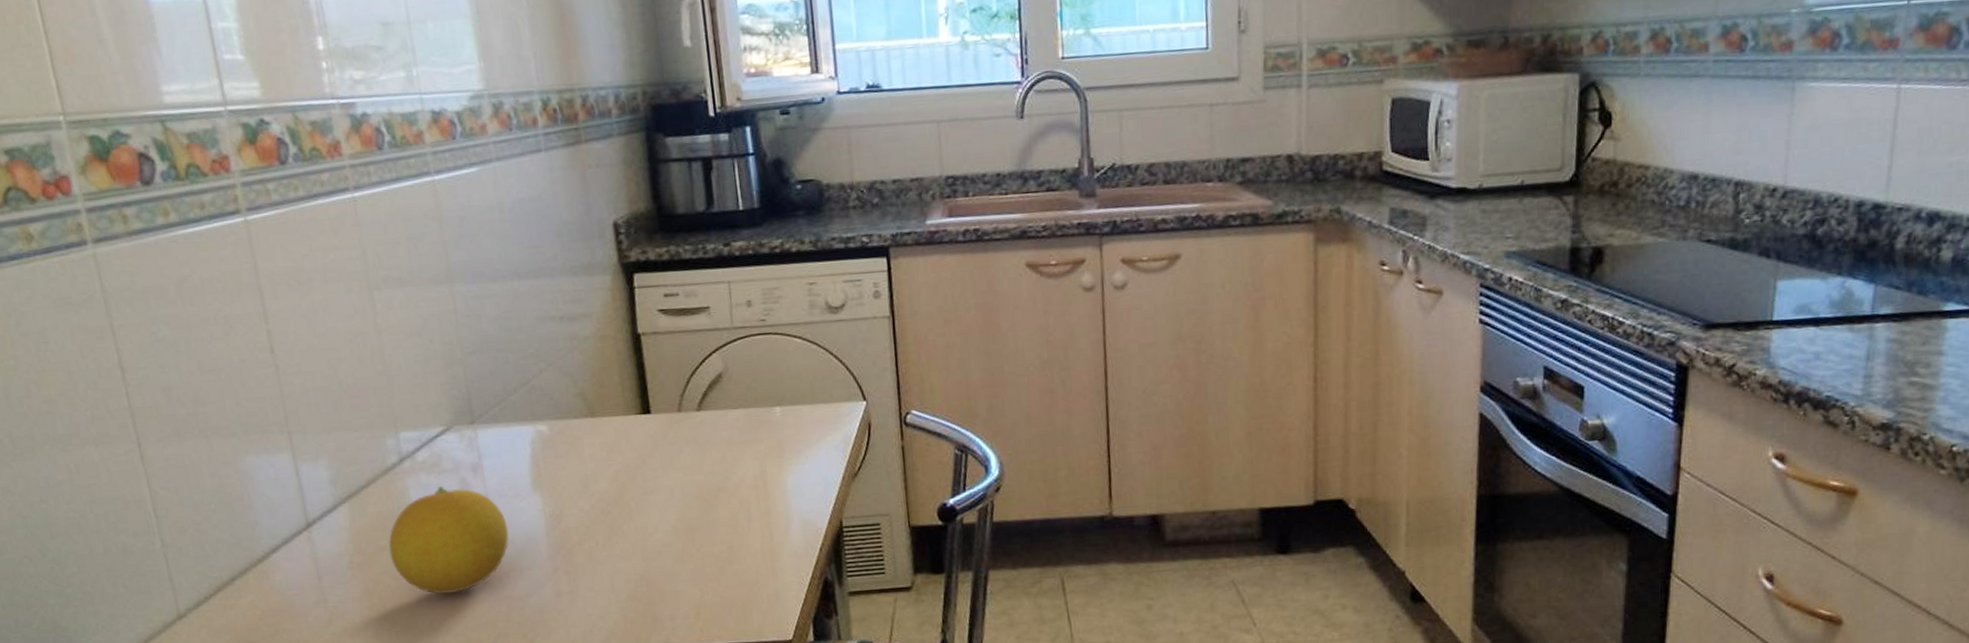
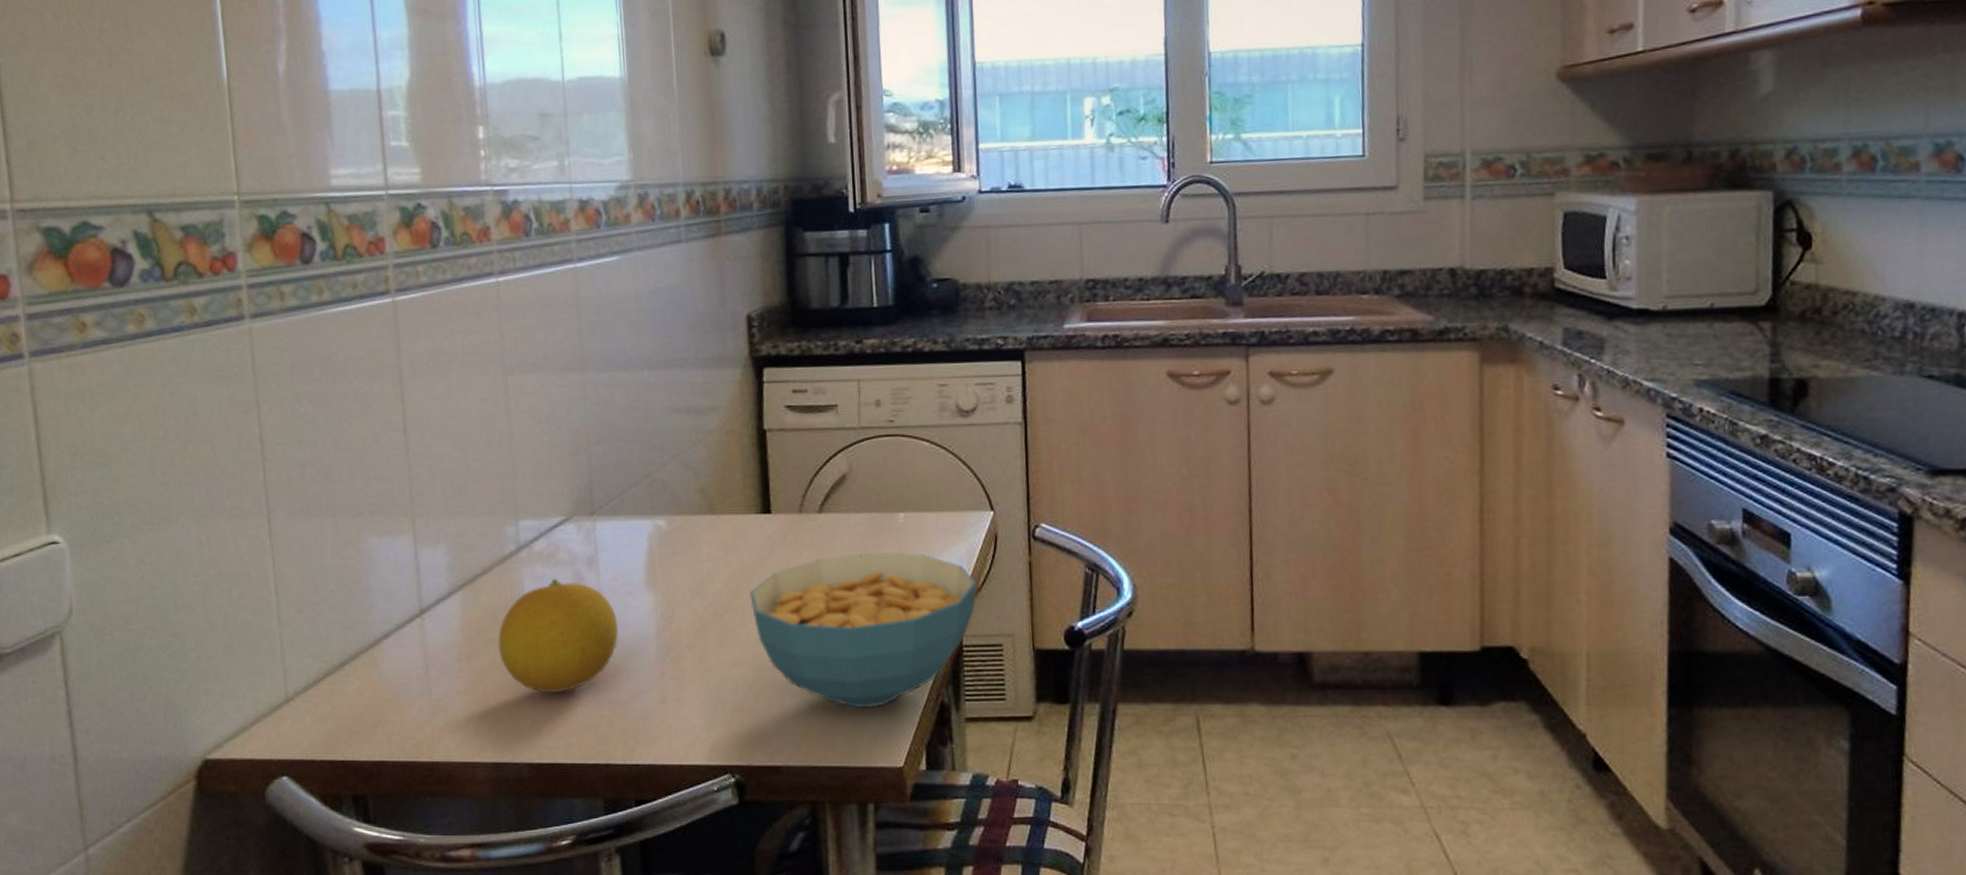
cereal bowl: none [635,444,854,590] -> present [750,552,977,709]

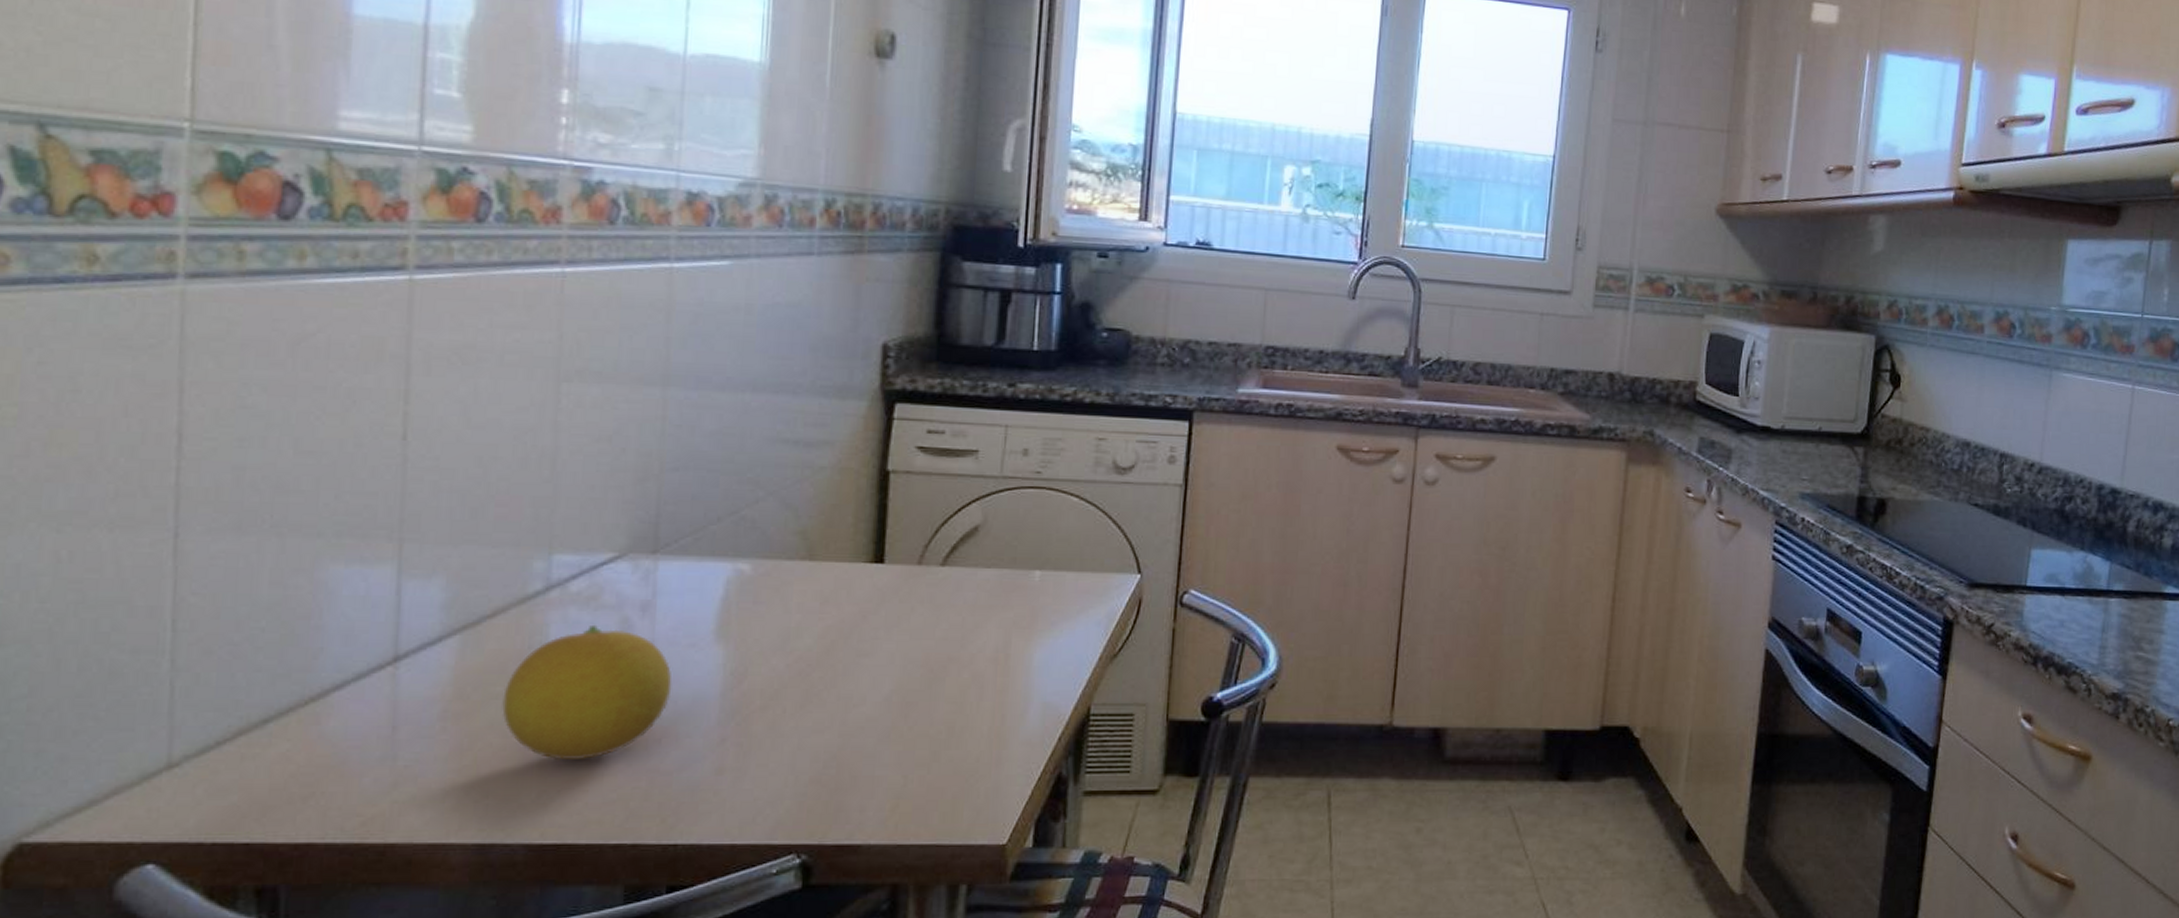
cereal bowl: present [750,552,977,709] -> none [845,611,1113,781]

